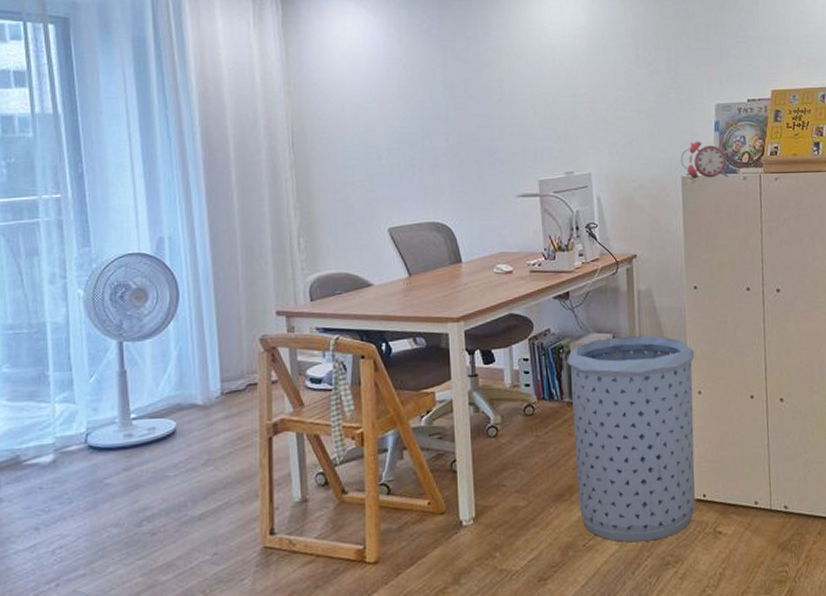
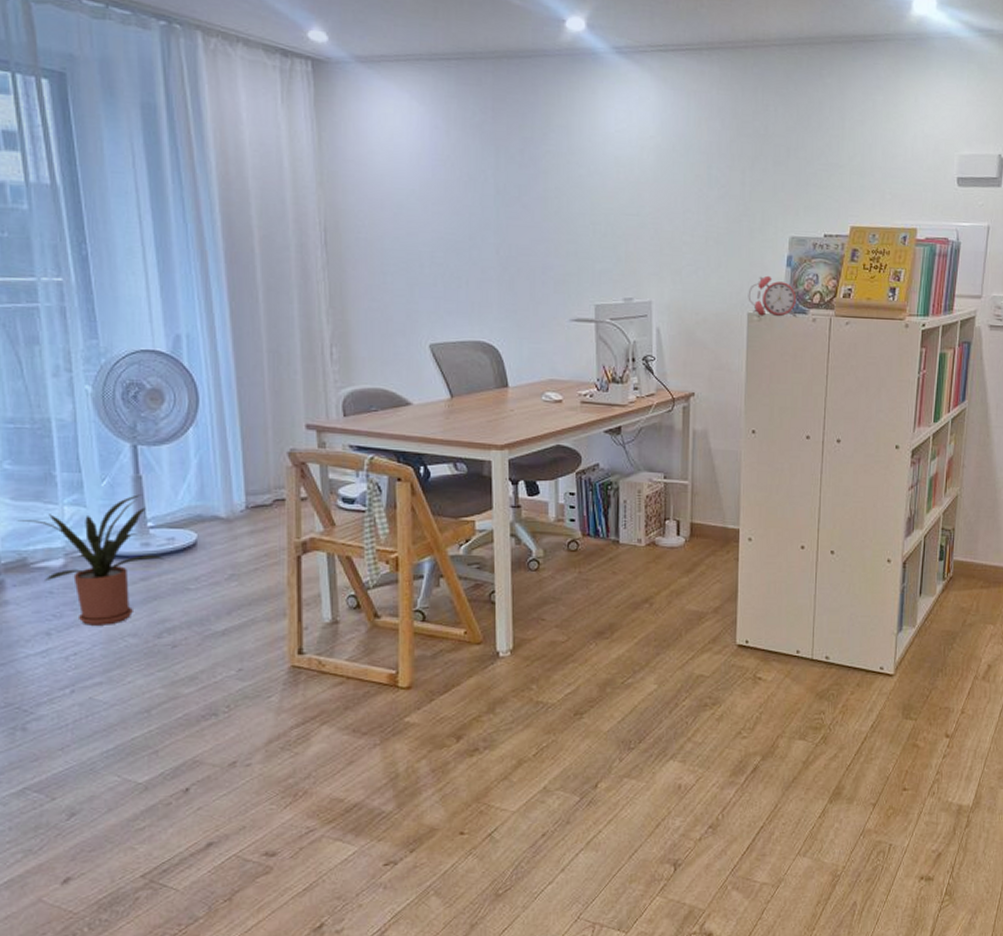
house plant: none [12,388,146,518] -> present [17,494,165,625]
laundry basket: present [566,335,696,543] -> none [615,477,748,683]

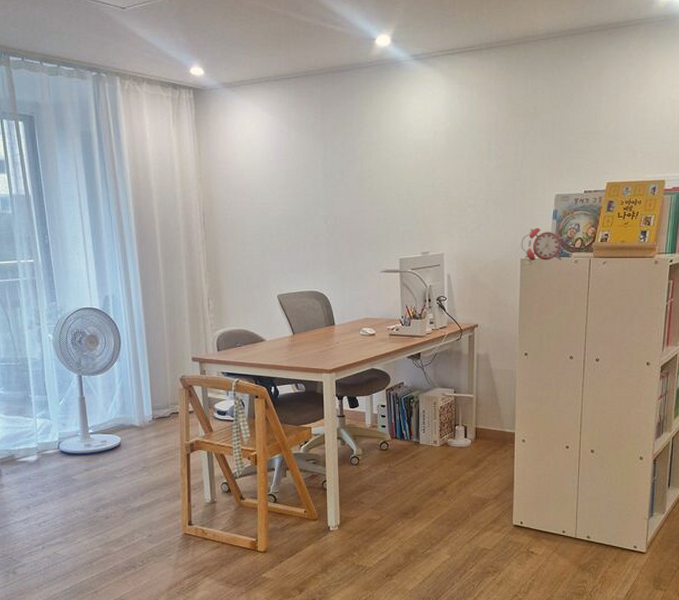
house plant: present [17,494,165,625] -> none [8,410,100,502]

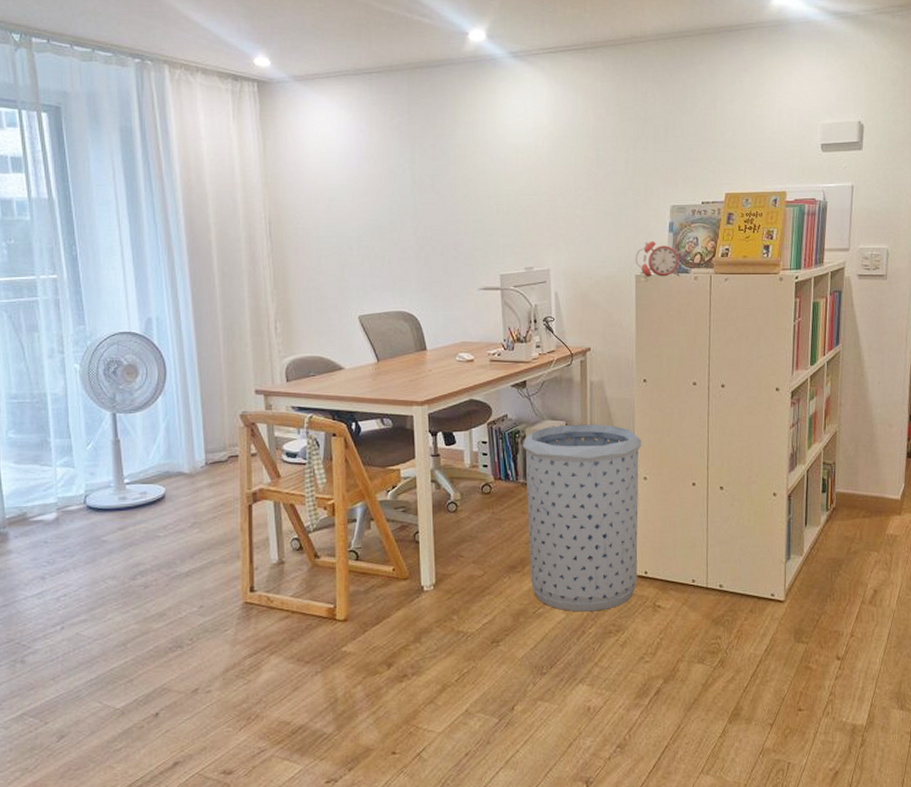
laundry basket: none [416,392,522,554] -> present [522,424,642,612]

